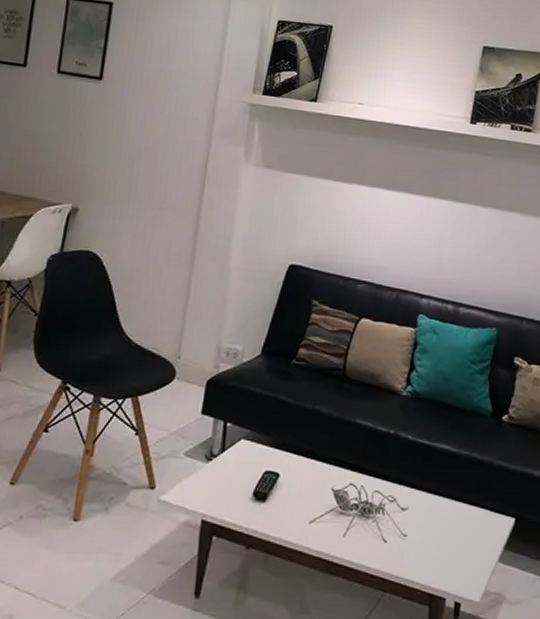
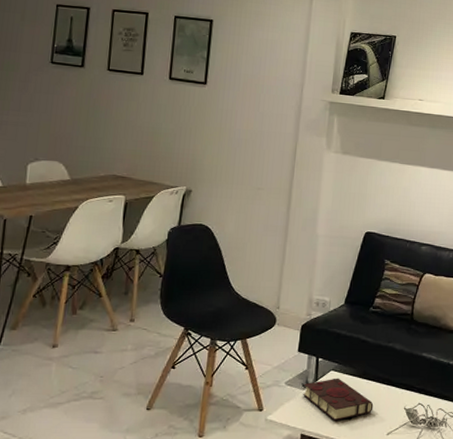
book: none [206,448,294,504] -> present [303,378,374,421]

